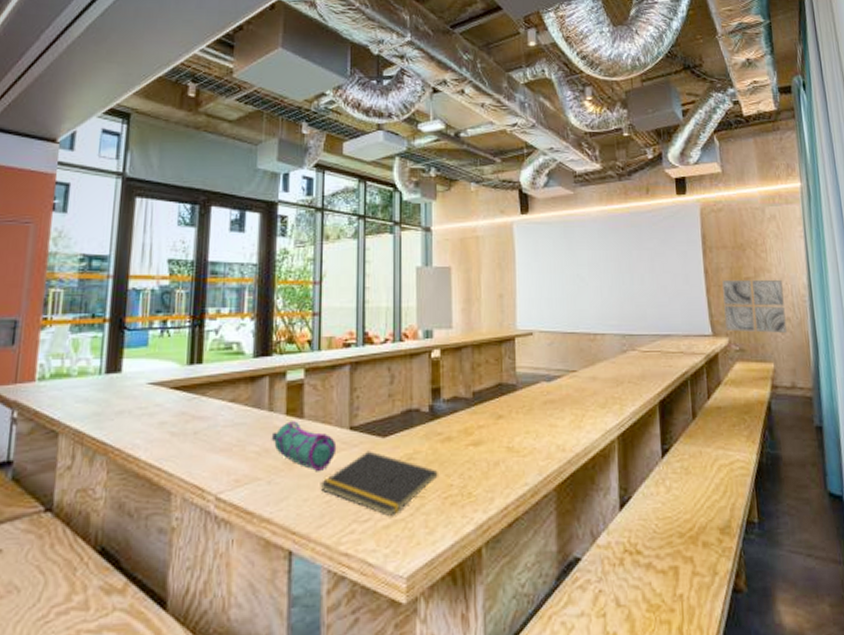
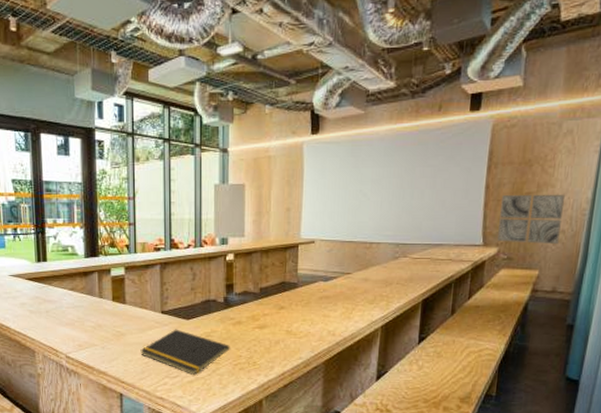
pencil case: present [271,419,337,471] -> none [102,304,152,341]

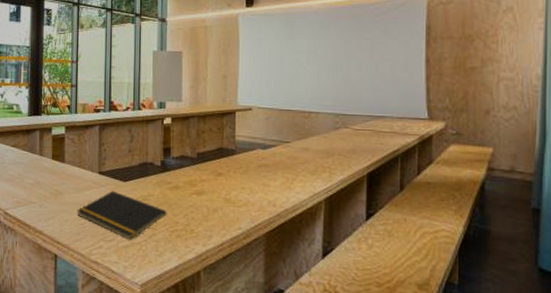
wall art: present [497,194,566,245] -> none [444,68,513,122]

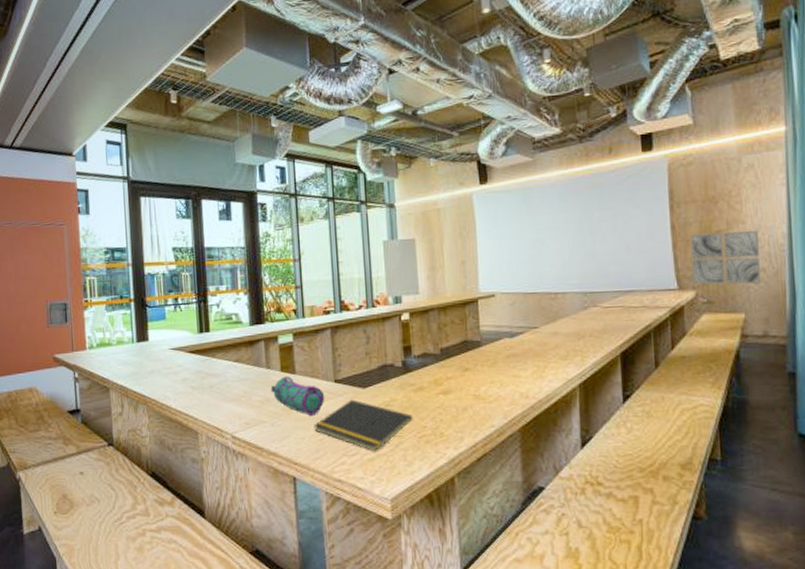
pencil case: none [41,163,89,201] -> present [270,375,325,415]
wall art: none [444,68,513,122] -> present [690,230,761,285]

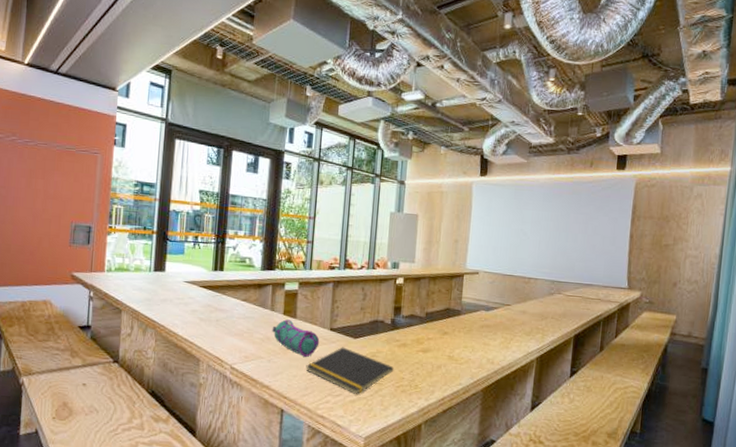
wall art: present [690,230,761,285] -> none [640,245,698,293]

